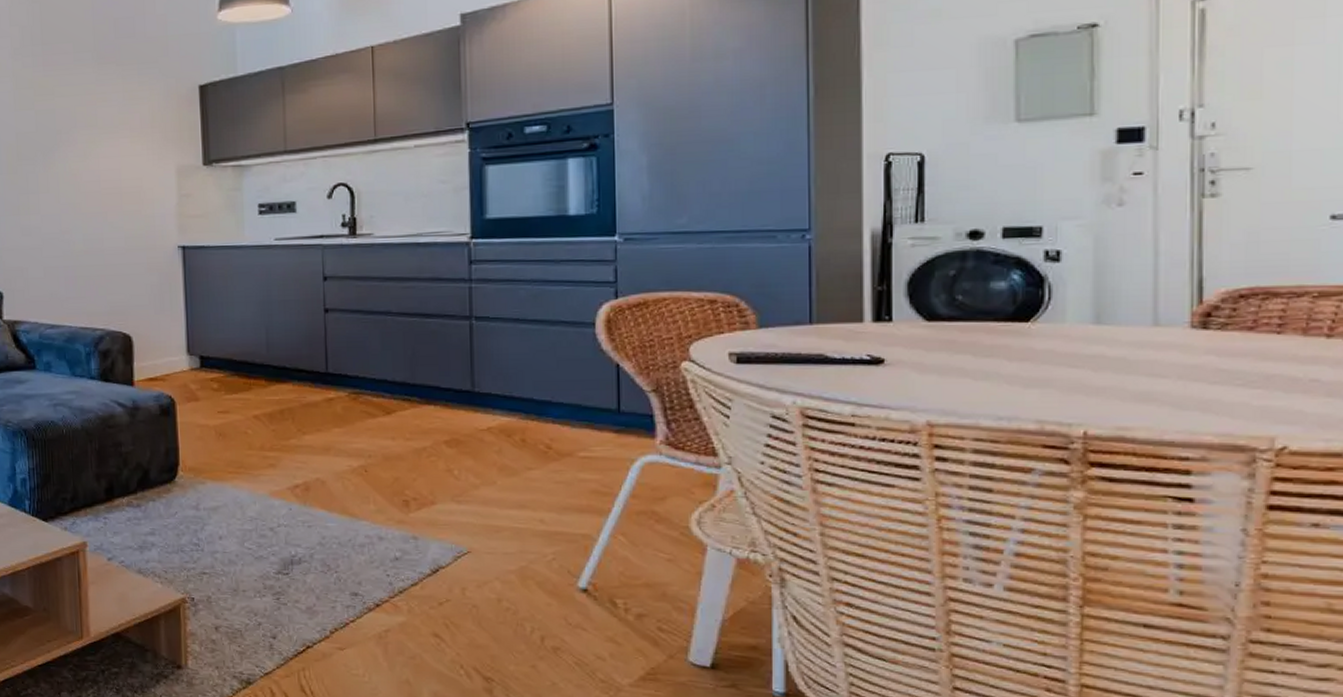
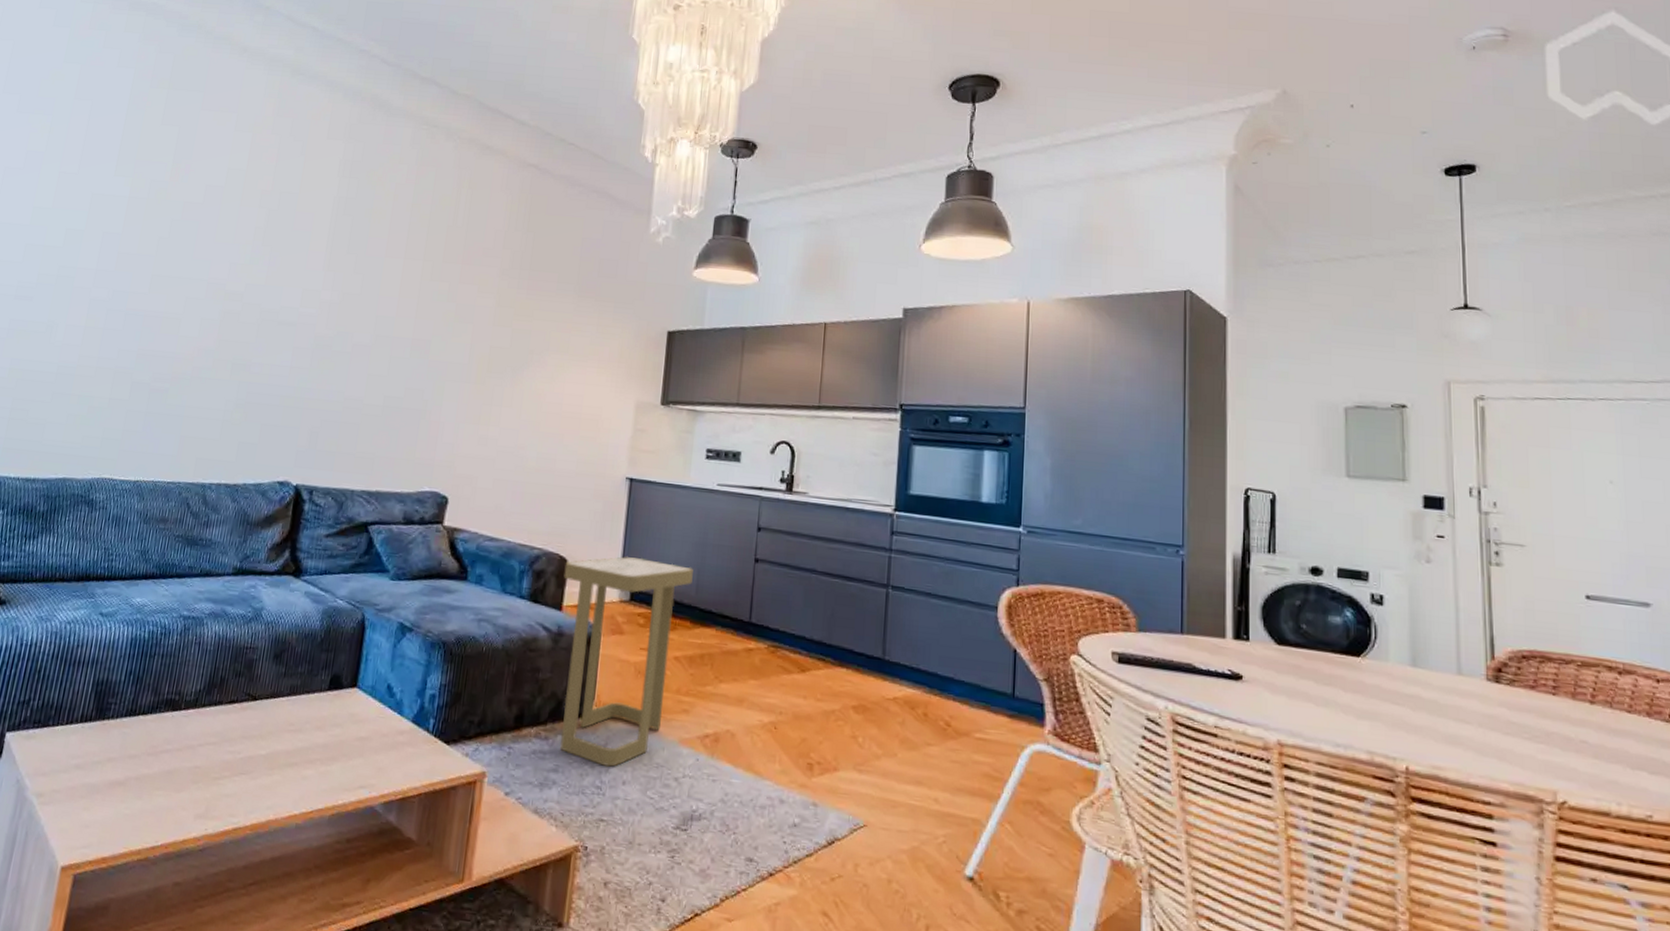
side table: none [129,325,262,526] -> present [560,557,693,768]

